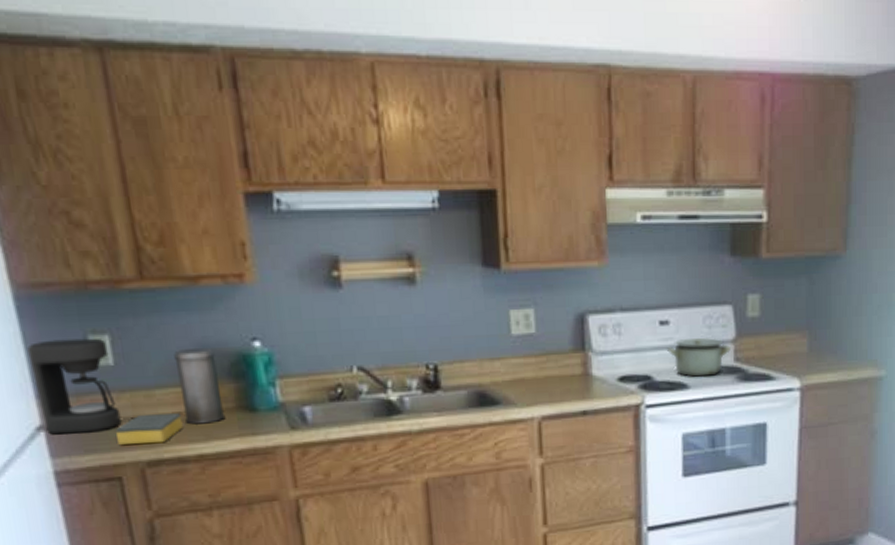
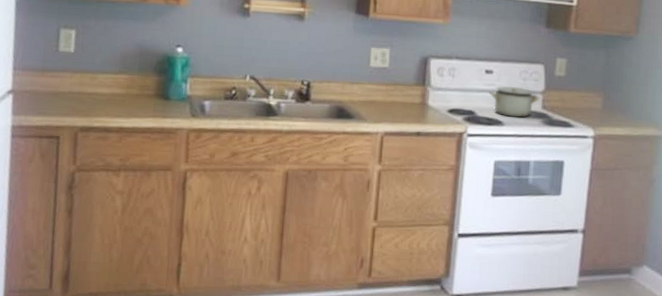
coffee maker: present [27,338,122,435] -> none [13,28,72,100]
sponge: present [116,413,183,446] -> none [63,92,114,115]
canister: present [174,348,226,425] -> none [116,47,148,105]

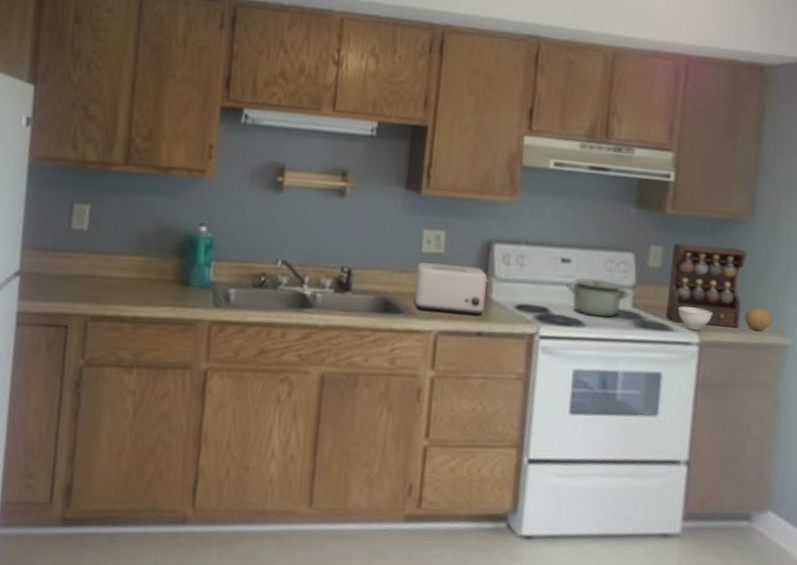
toaster: none [363,75,426,119] -> present [414,262,489,316]
spice rack: none [568,56,632,124] -> present [665,243,747,328]
bowl: none [577,107,605,127] -> present [677,306,713,331]
fruit: none [630,106,651,126] -> present [745,306,772,332]

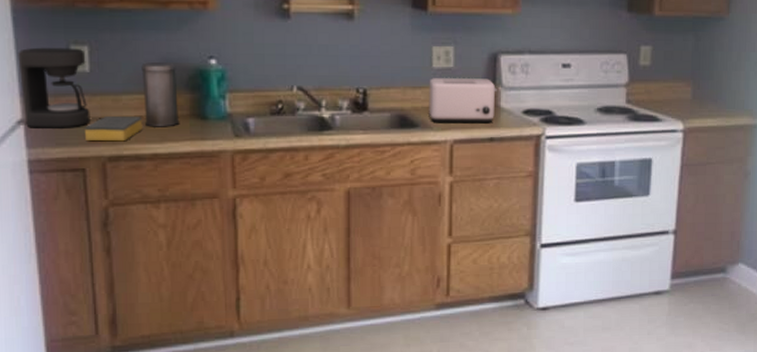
coffee maker: none [21,203,86,284] -> present [18,47,91,128]
sponge: none [73,275,129,302] -> present [85,116,143,142]
canister: none [131,225,168,291] -> present [141,62,180,127]
saucepan: present [565,278,629,318] -> none [566,81,623,114]
spice rack: present [665,243,747,328] -> none [654,42,724,114]
bowl: present [677,306,713,331] -> none [665,99,695,120]
fruit: present [745,306,772,332] -> none [722,94,744,115]

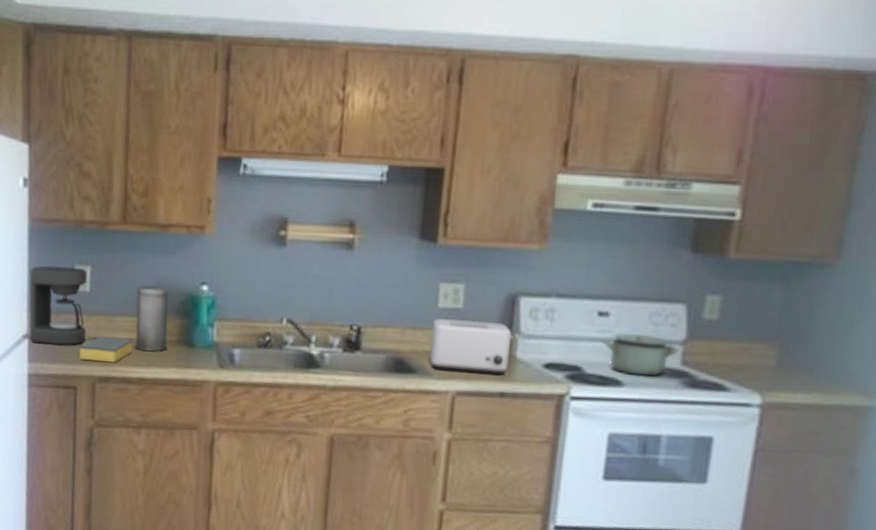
saucepan: none [566,81,623,114] -> present [602,333,678,377]

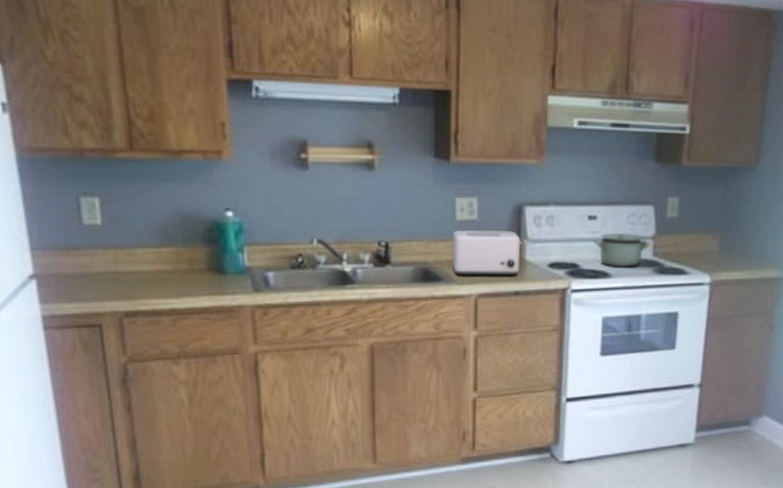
coffee maker: present [29,265,87,346] -> none [25,199,105,283]
sponge: present [79,337,133,363] -> none [99,271,159,297]
canister: present [135,285,169,352] -> none [155,215,198,282]

